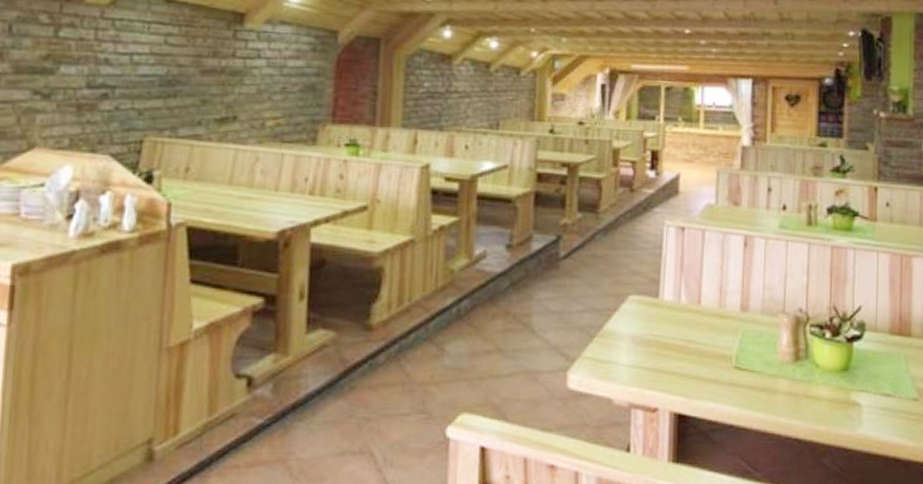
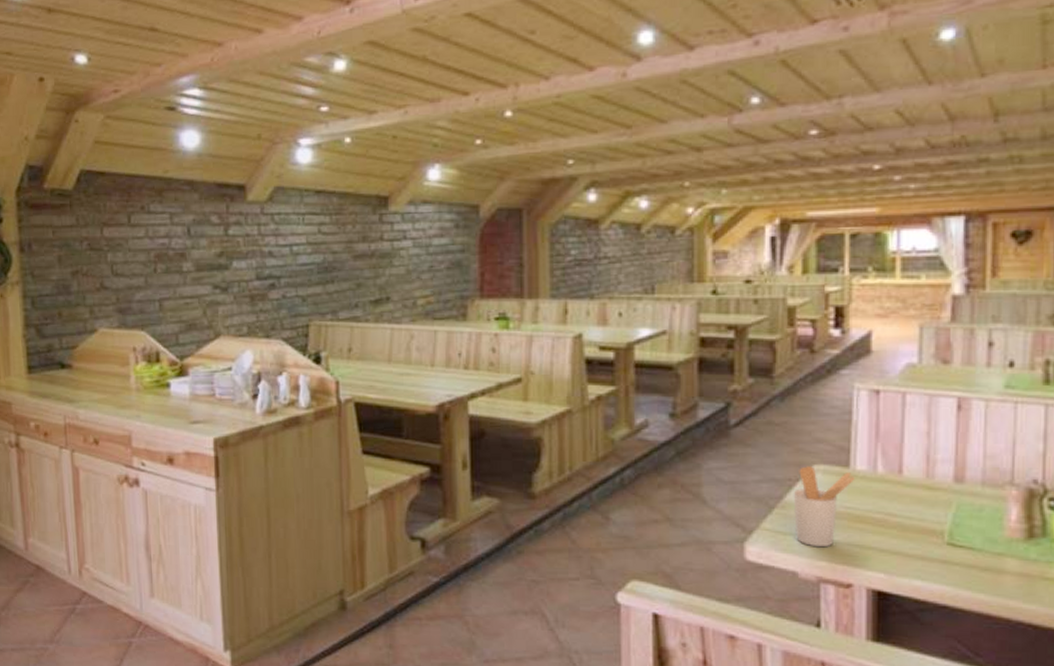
utensil holder: none [611,297,663,374] -> present [793,466,855,548]

